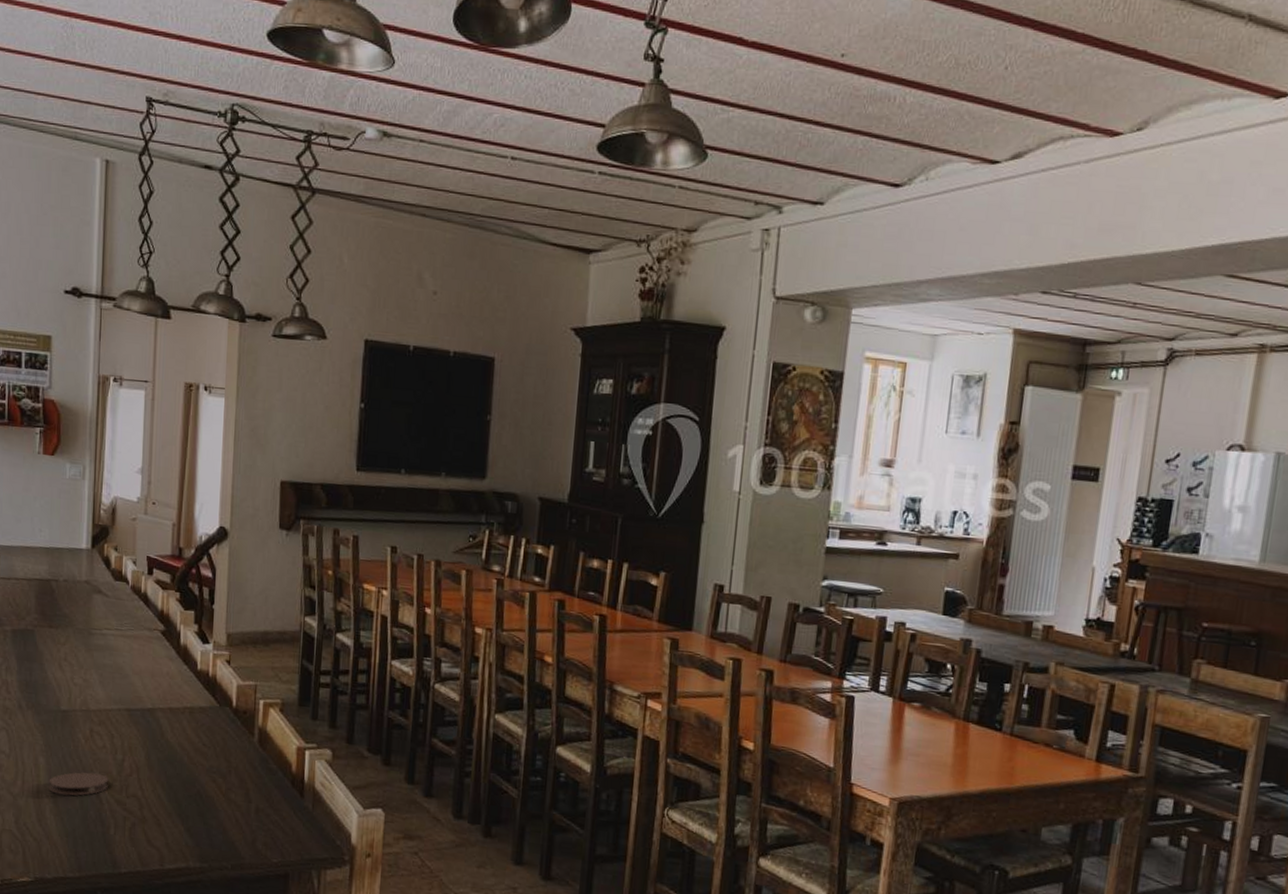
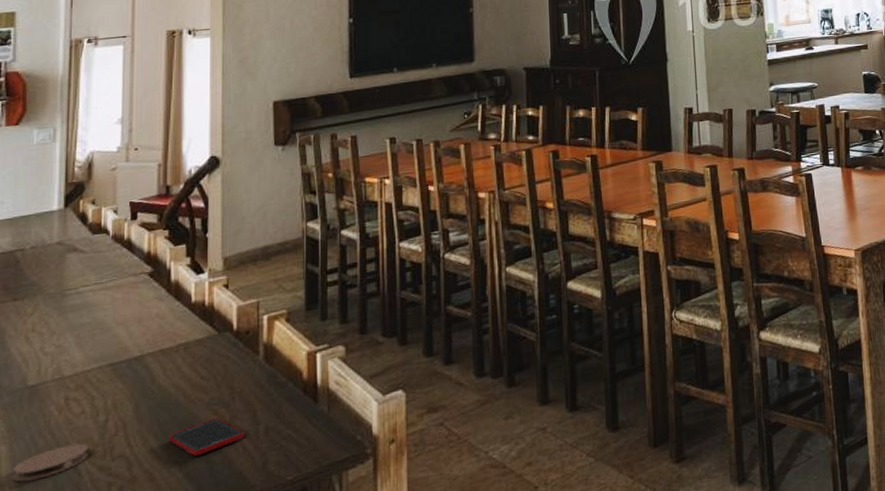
cell phone: none [173,785,238,816] -> present [168,418,244,456]

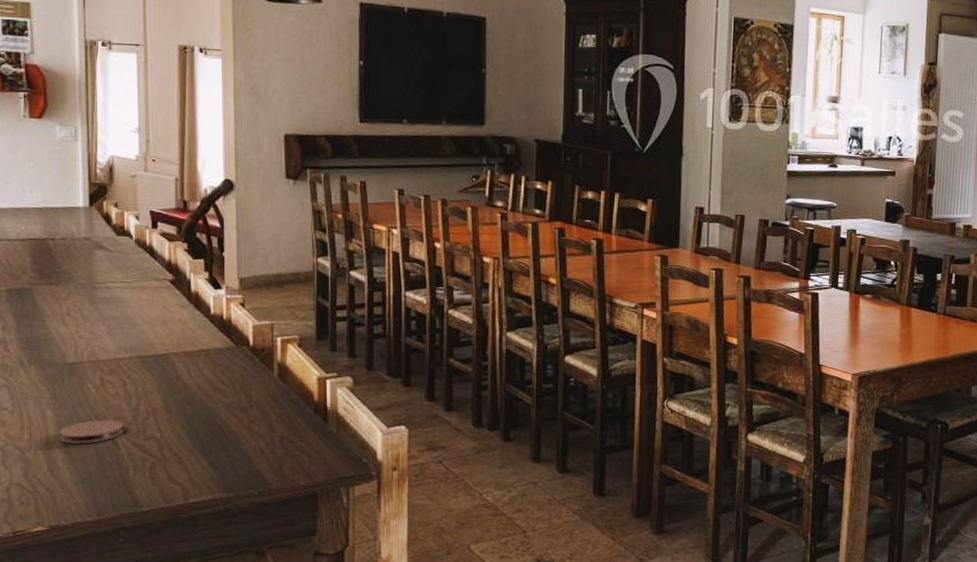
cell phone: present [168,418,244,456] -> none [193,420,261,449]

